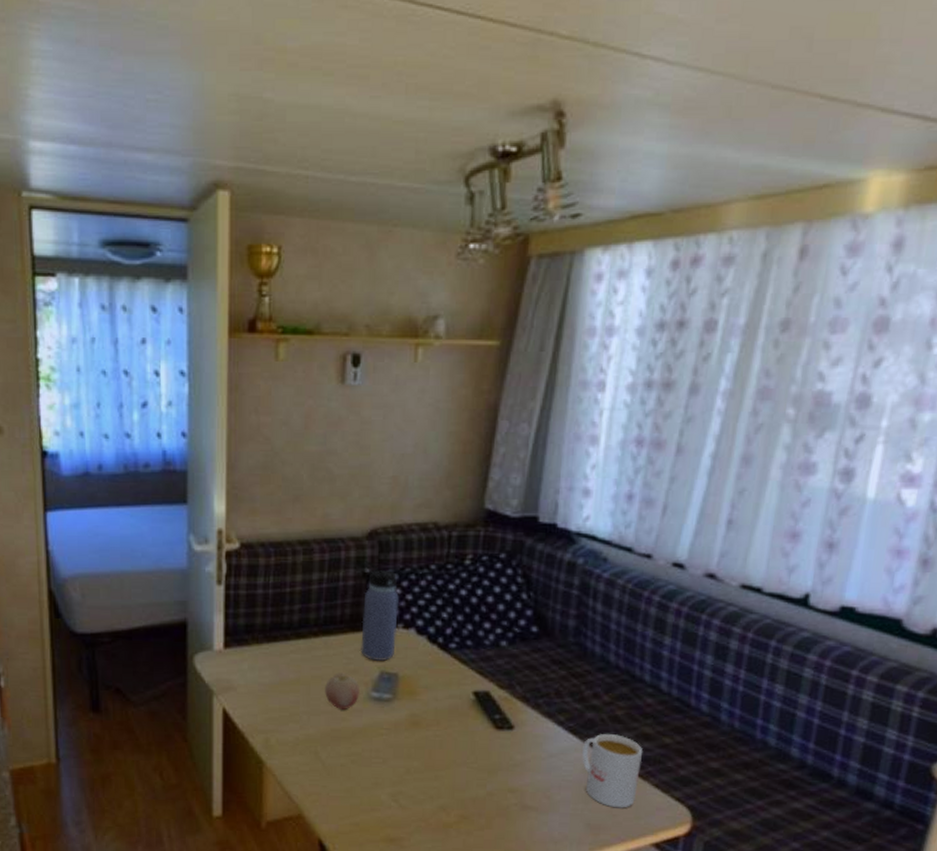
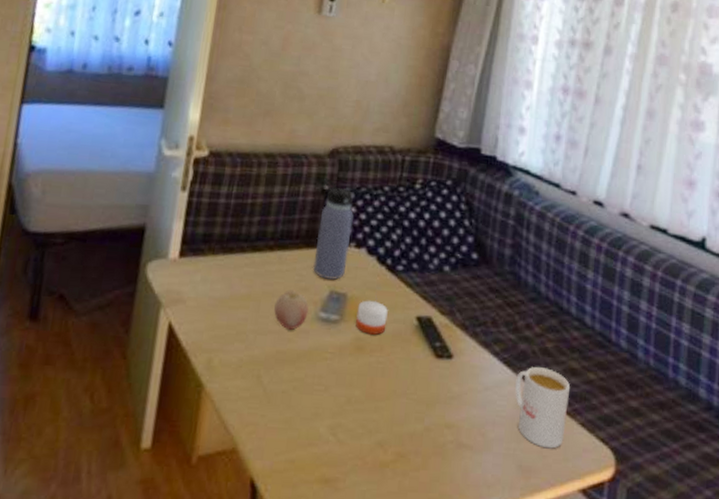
candle: none [410,678,443,710] -> present [356,300,388,335]

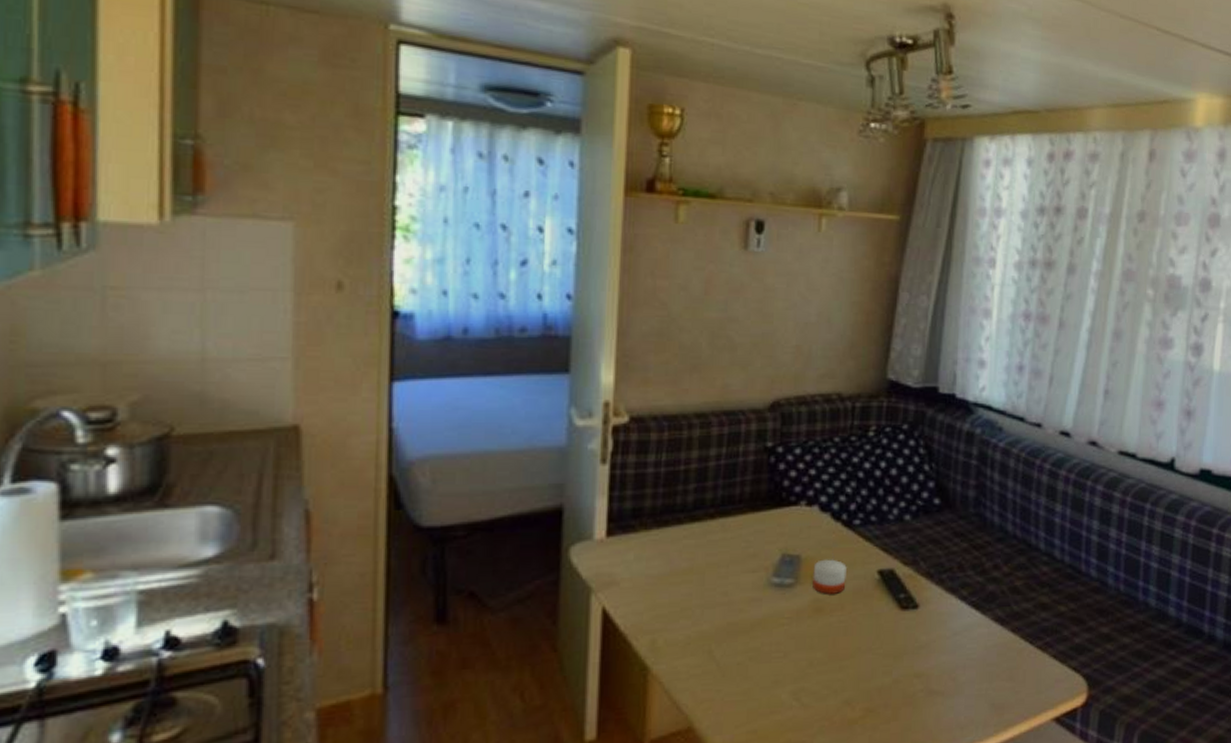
fruit: present [274,289,309,331] -> none [721,557,759,601]
water bottle: present [313,178,354,280] -> none [761,434,802,544]
mug: present [515,366,571,449] -> none [985,605,1041,684]

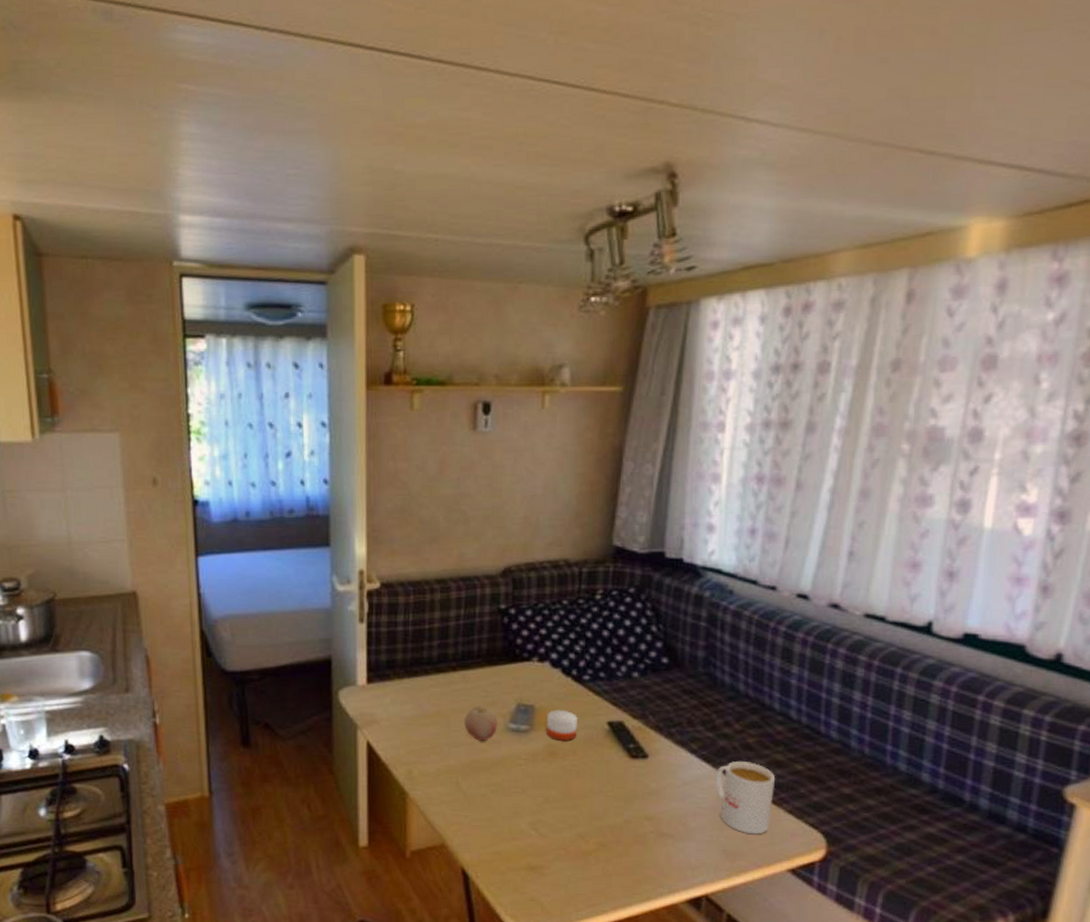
fruit: none [721,557,759,601] -> present [464,705,498,742]
mug: none [985,605,1041,684] -> present [716,760,776,835]

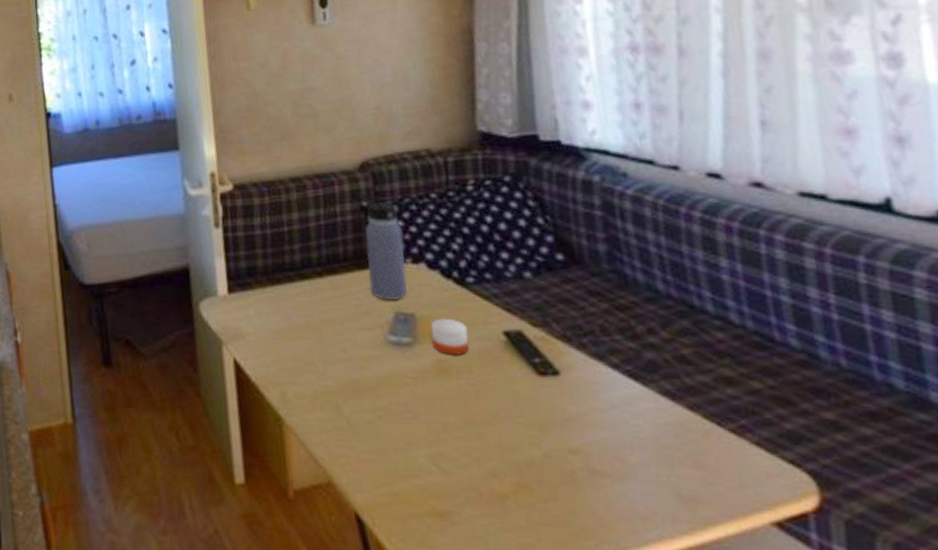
fruit: present [464,705,498,742] -> none [337,315,376,358]
water bottle: none [498,597,533,694] -> present [360,193,407,302]
mug: present [716,760,776,835] -> none [649,377,735,474]

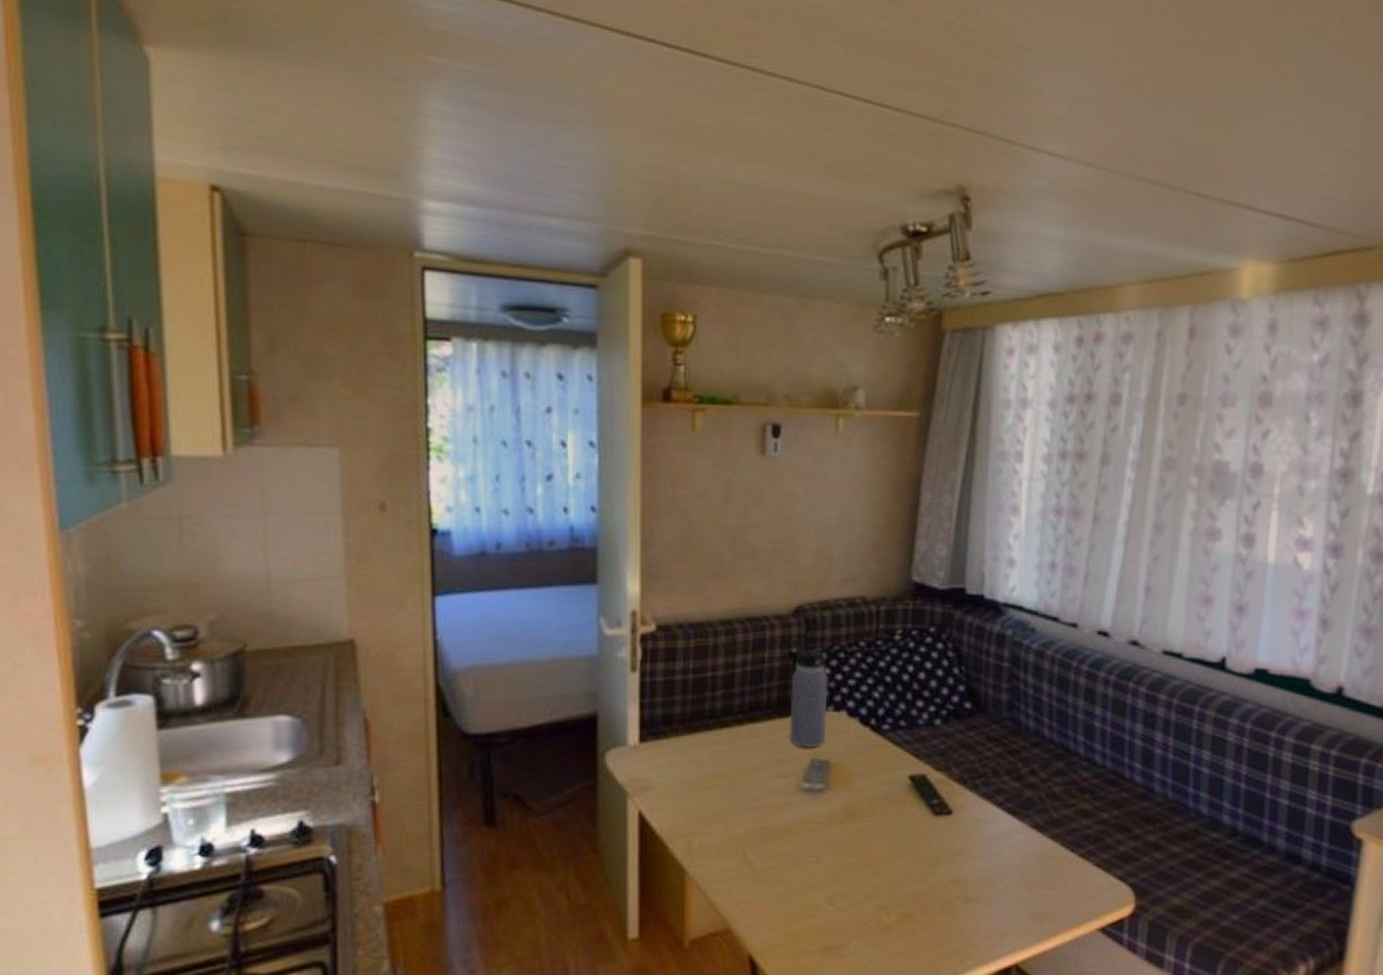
candle: present [430,318,469,355] -> none [843,764,877,800]

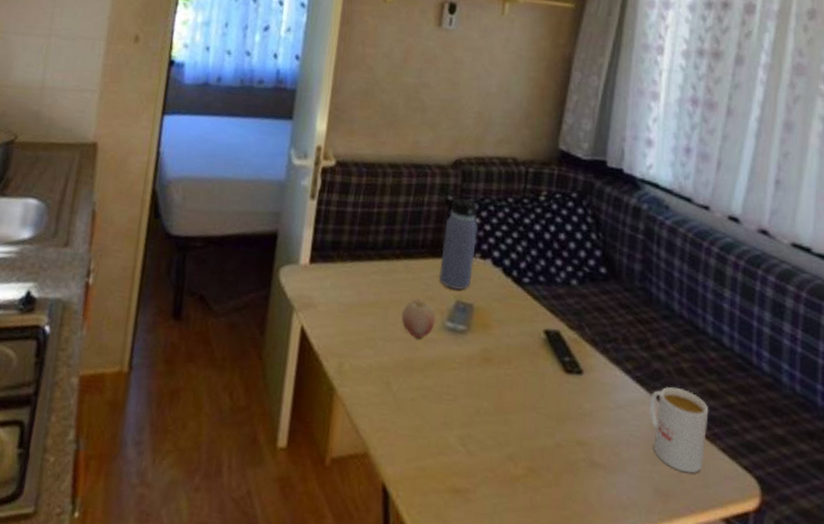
fruit: none [752,763,789,805] -> present [402,298,436,339]
mug: none [1023,812,1083,893] -> present [649,386,709,474]

